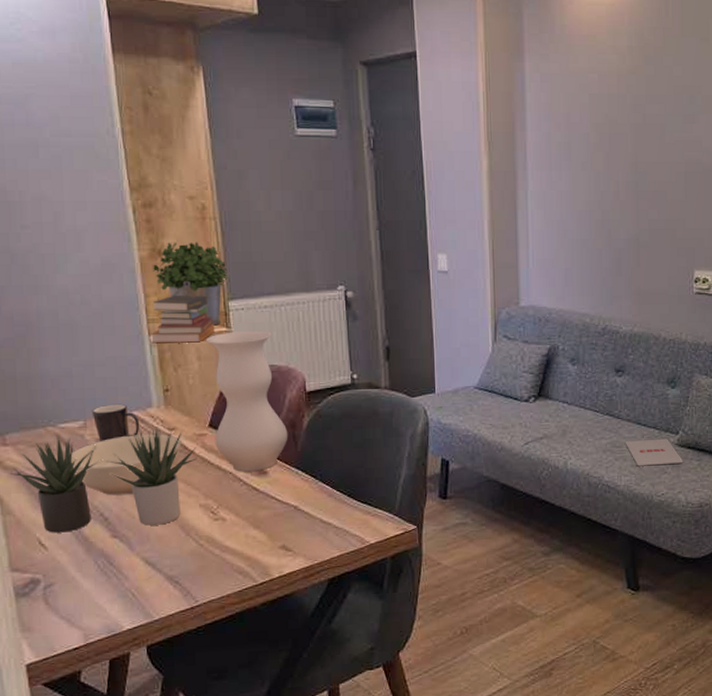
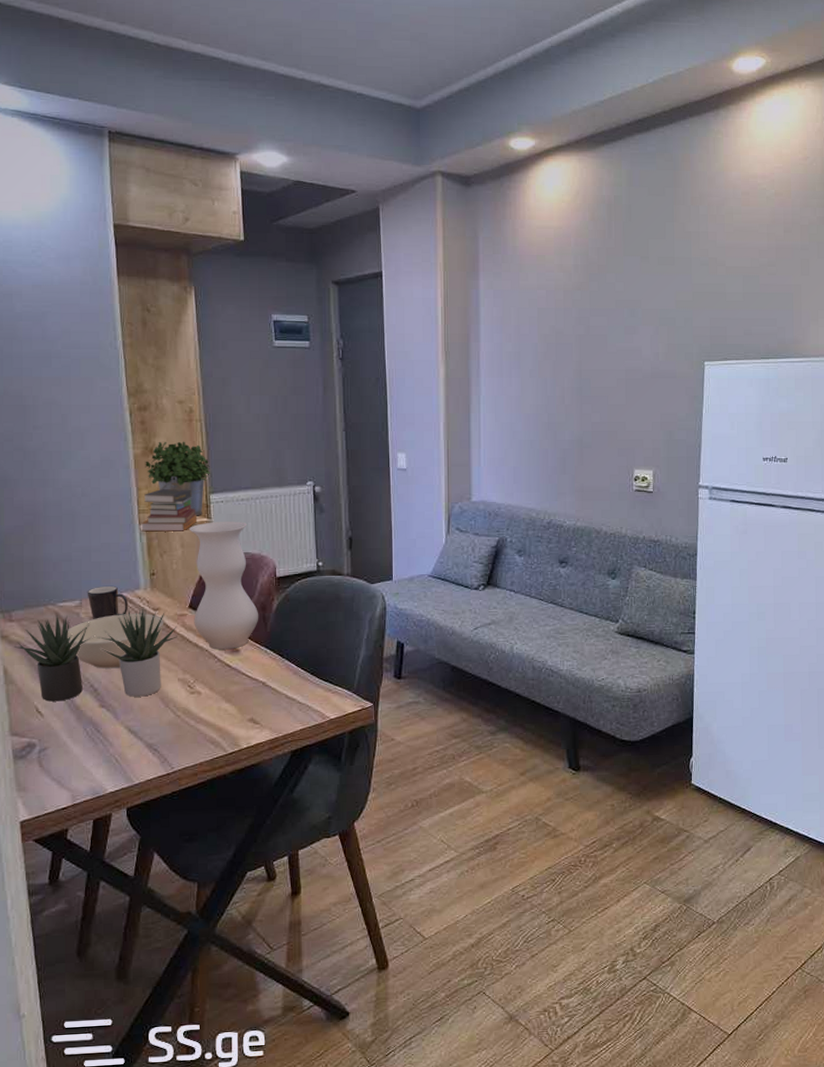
magazine: present [624,438,684,466] -> none [567,626,623,652]

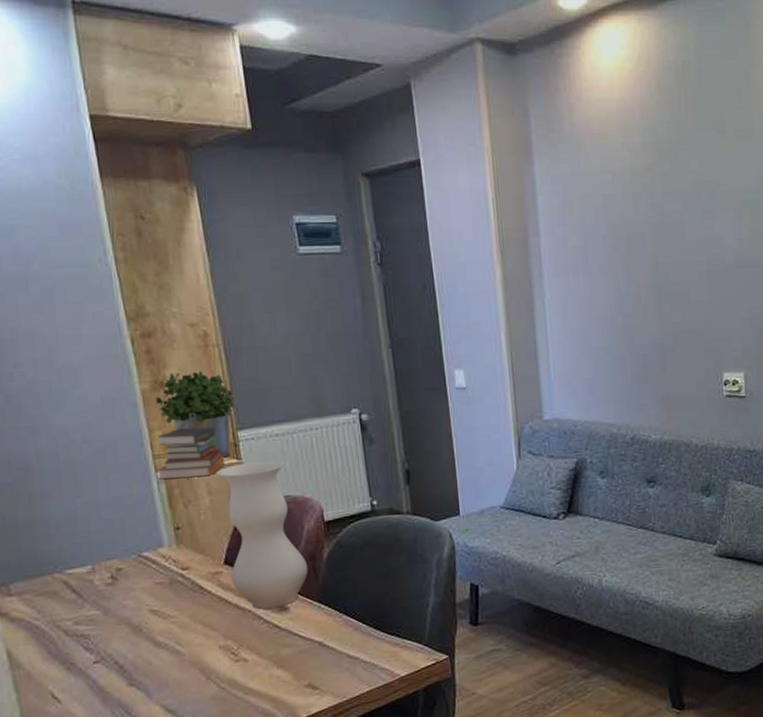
succulent plant: present [13,608,177,702] -> none [16,568,214,685]
bowl: present [68,613,164,669] -> none [80,574,197,642]
mug: present [87,585,129,620] -> none [99,545,152,587]

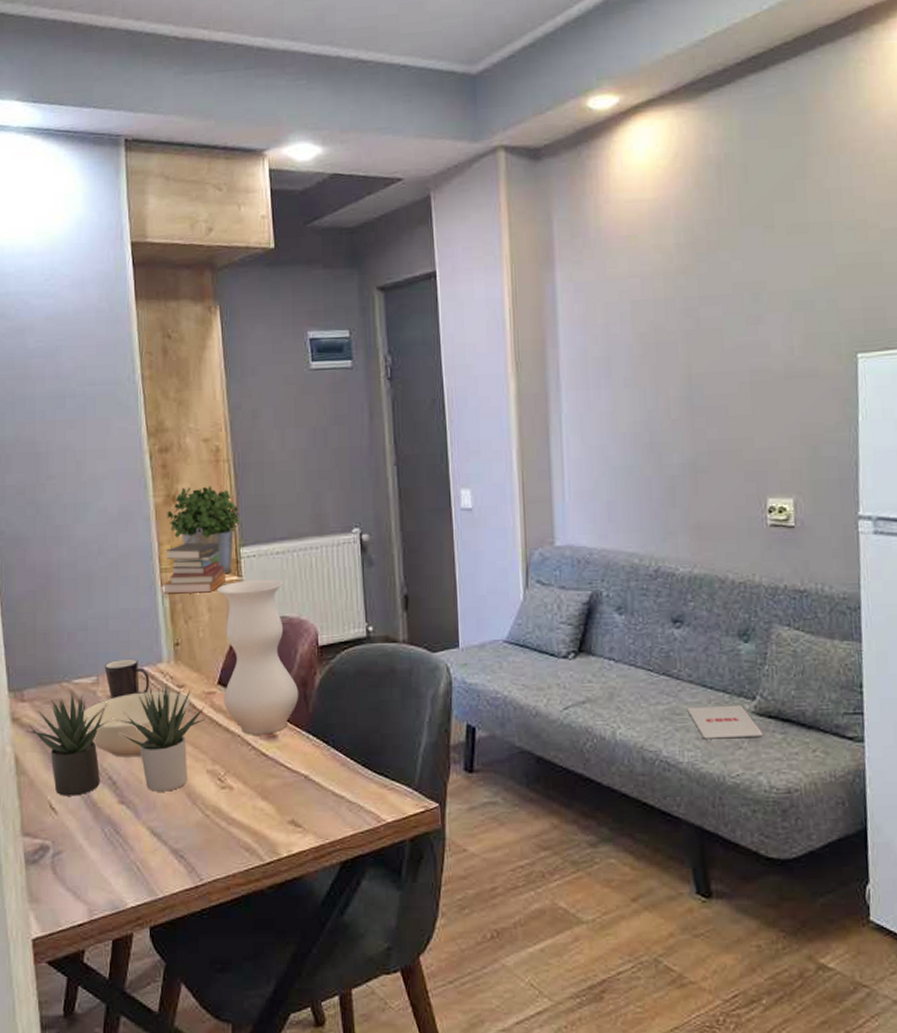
succulent plant: none [16,568,214,685] -> present [25,685,205,796]
bowl: none [80,574,197,642] -> present [84,691,190,758]
mug: none [99,545,152,587] -> present [104,658,150,700]
magazine: none [660,549,723,580] -> present [686,705,764,739]

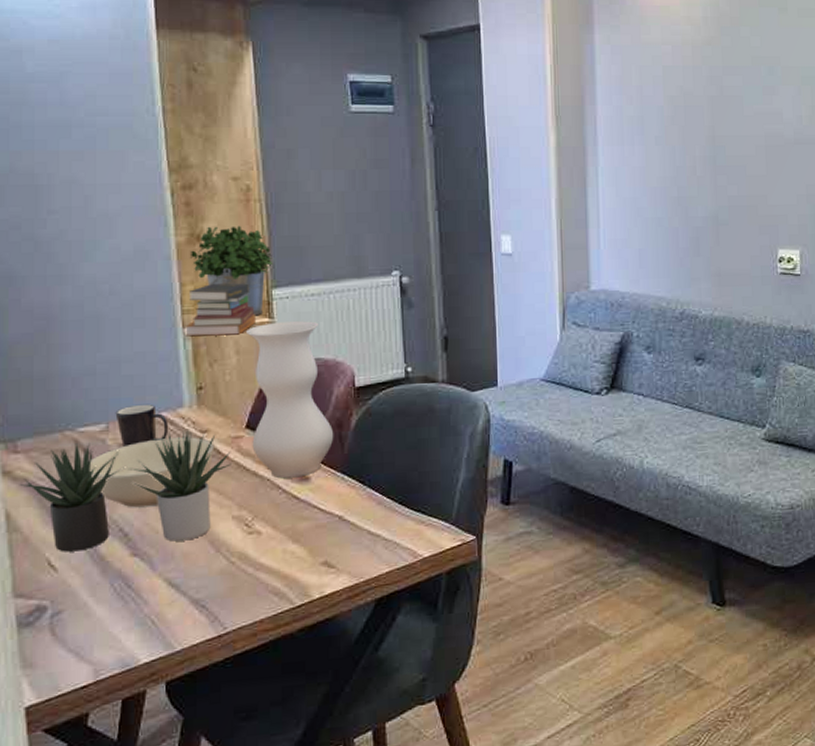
magazine: present [686,705,764,739] -> none [706,432,772,464]

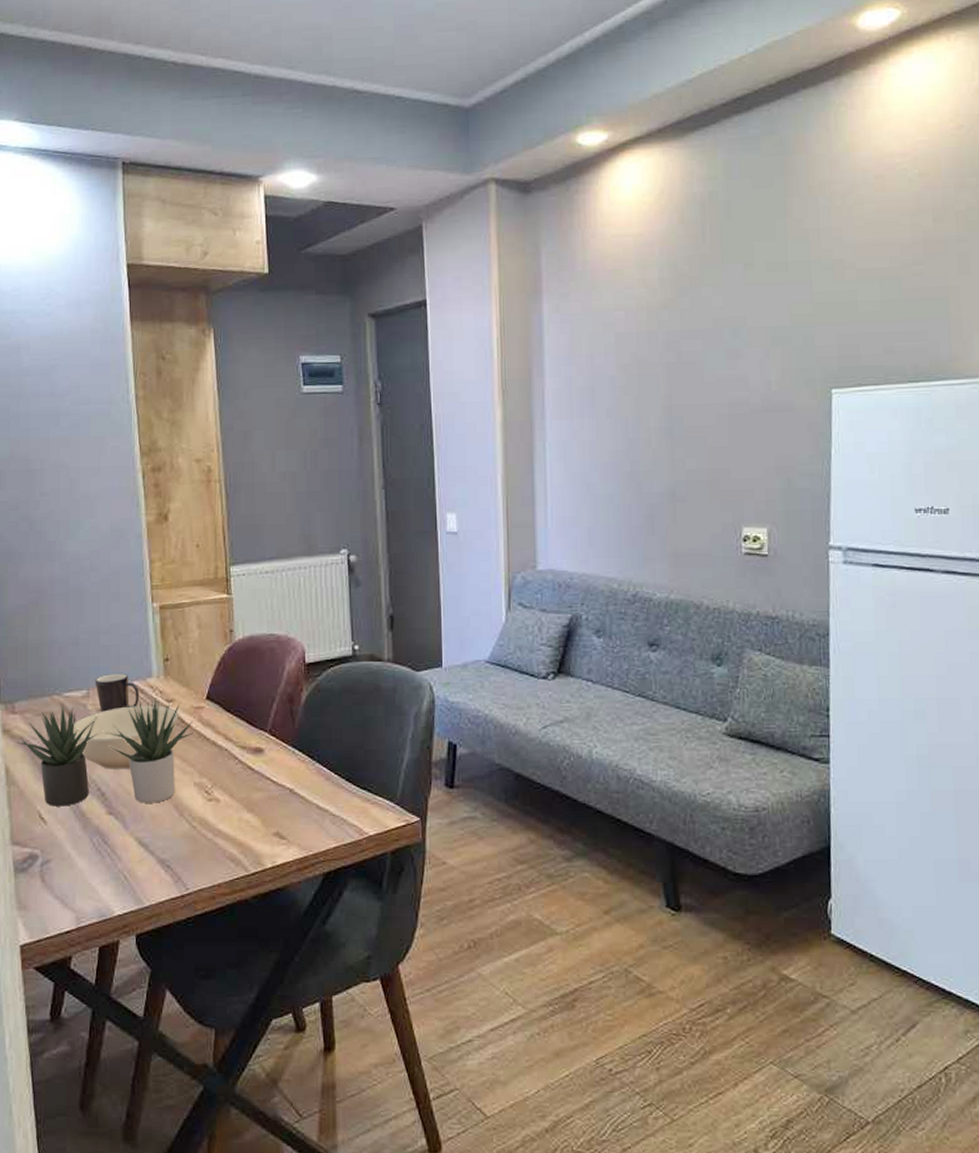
books: present [185,283,257,337] -> none [154,560,216,611]
potted plant: present [191,225,274,316] -> none [159,505,232,592]
vase: present [245,320,334,479] -> none [206,597,286,749]

